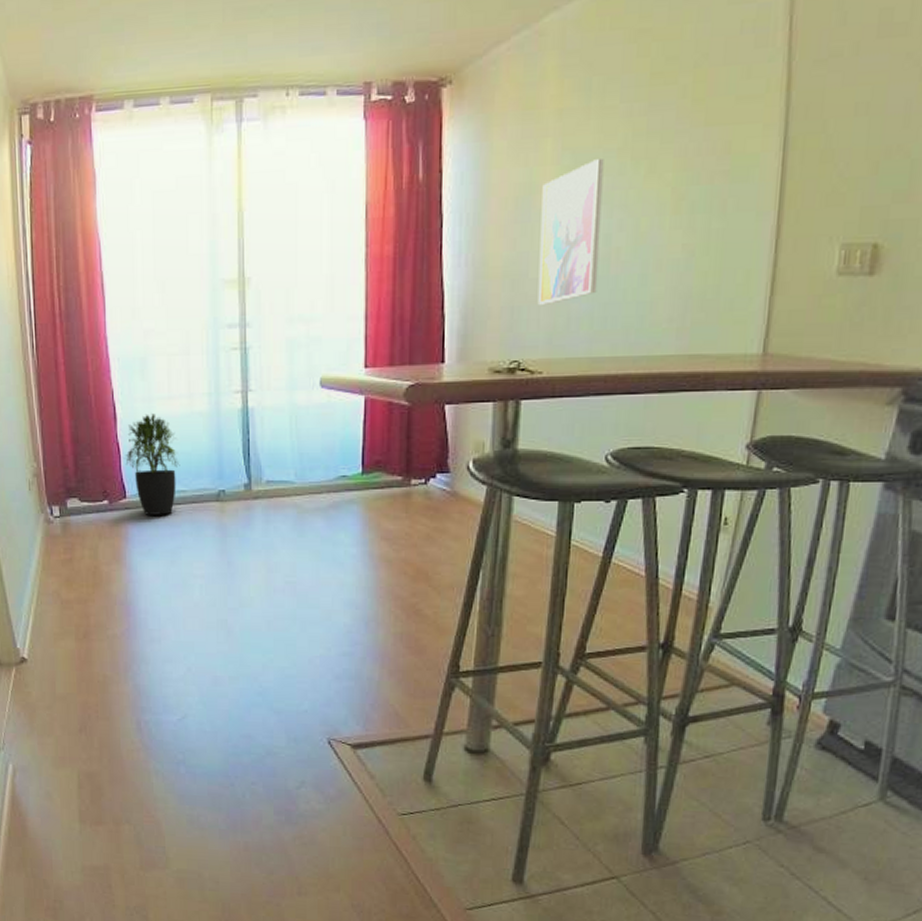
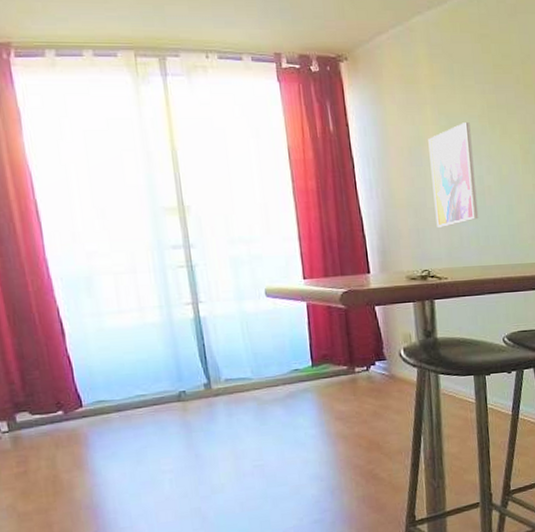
potted plant: present [125,413,180,515] -> none [77,327,138,421]

